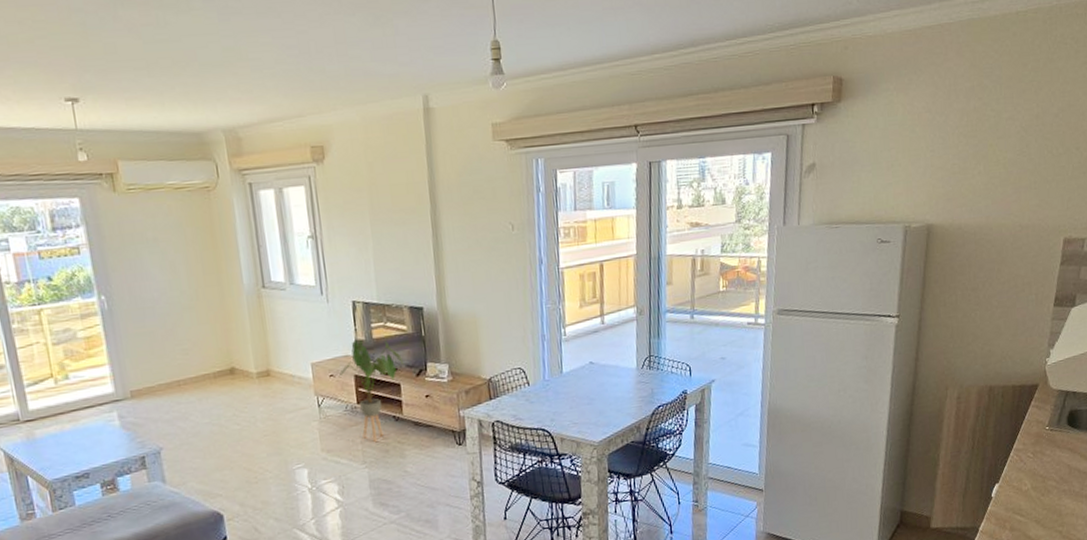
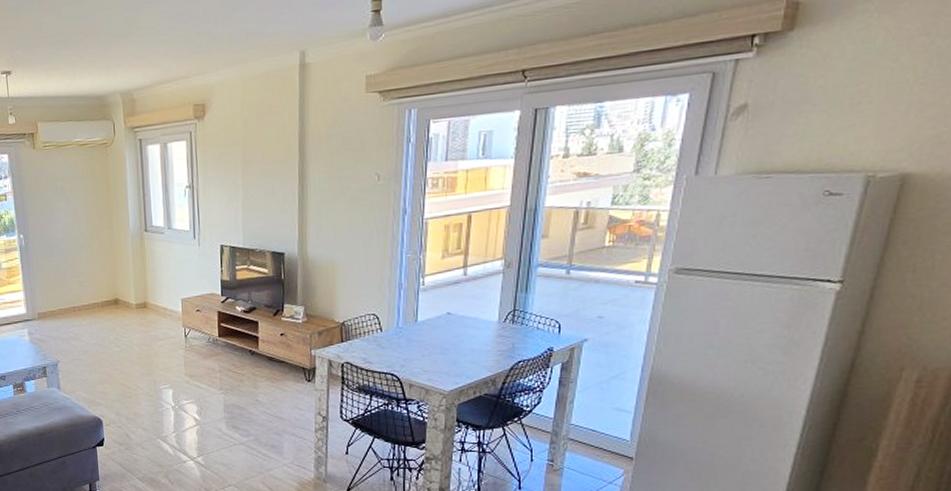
house plant: present [339,339,404,442] -> none [205,279,263,371]

